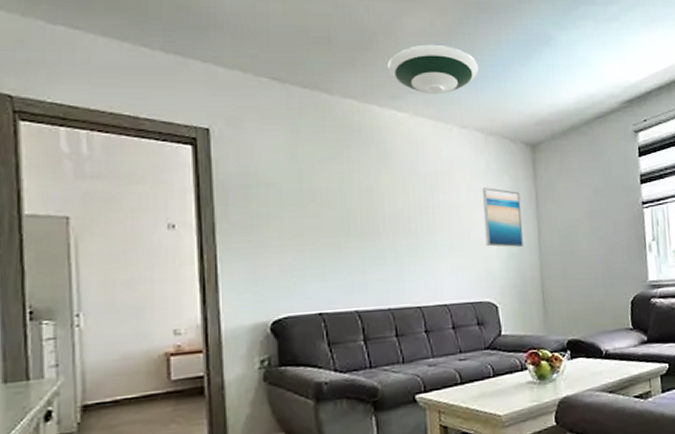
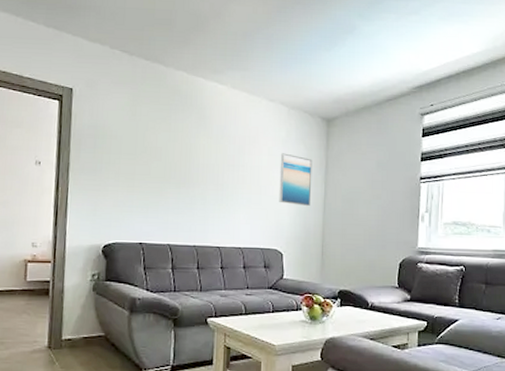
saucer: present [386,44,480,95] -> none [213,28,290,72]

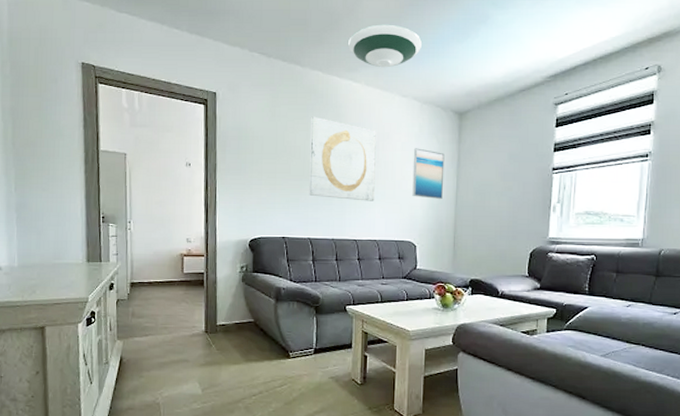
wall art: none [170,117,242,207] -> present [309,116,376,201]
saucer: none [213,28,290,72] -> present [347,24,423,68]

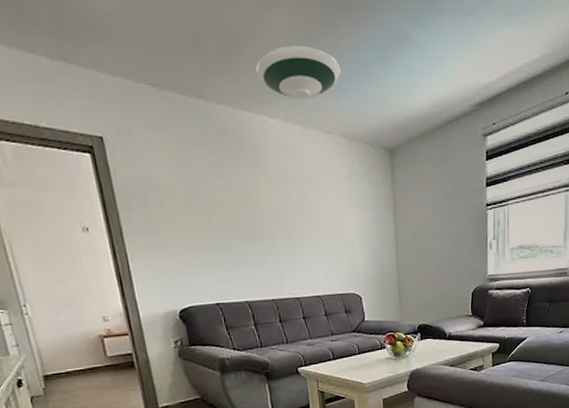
wall art: present [309,116,376,201] -> none [225,161,312,255]
wall art: present [412,148,445,199] -> none [346,191,382,246]

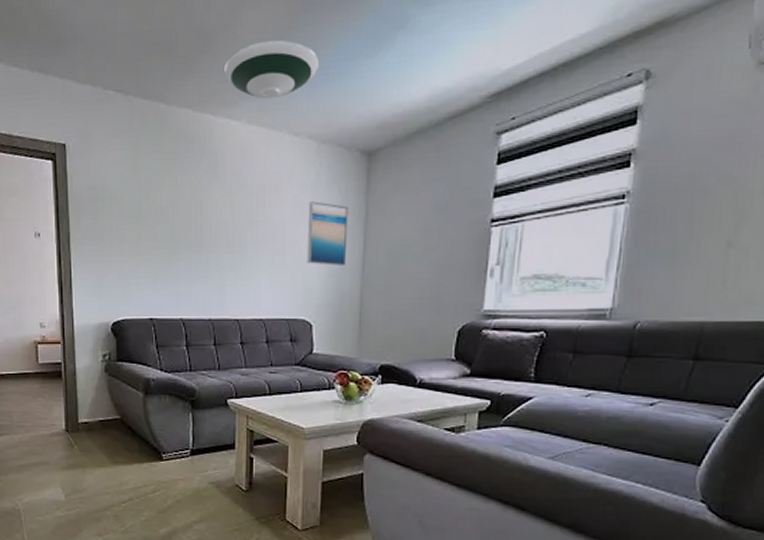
wall art: none [346,191,382,246] -> present [307,201,348,266]

